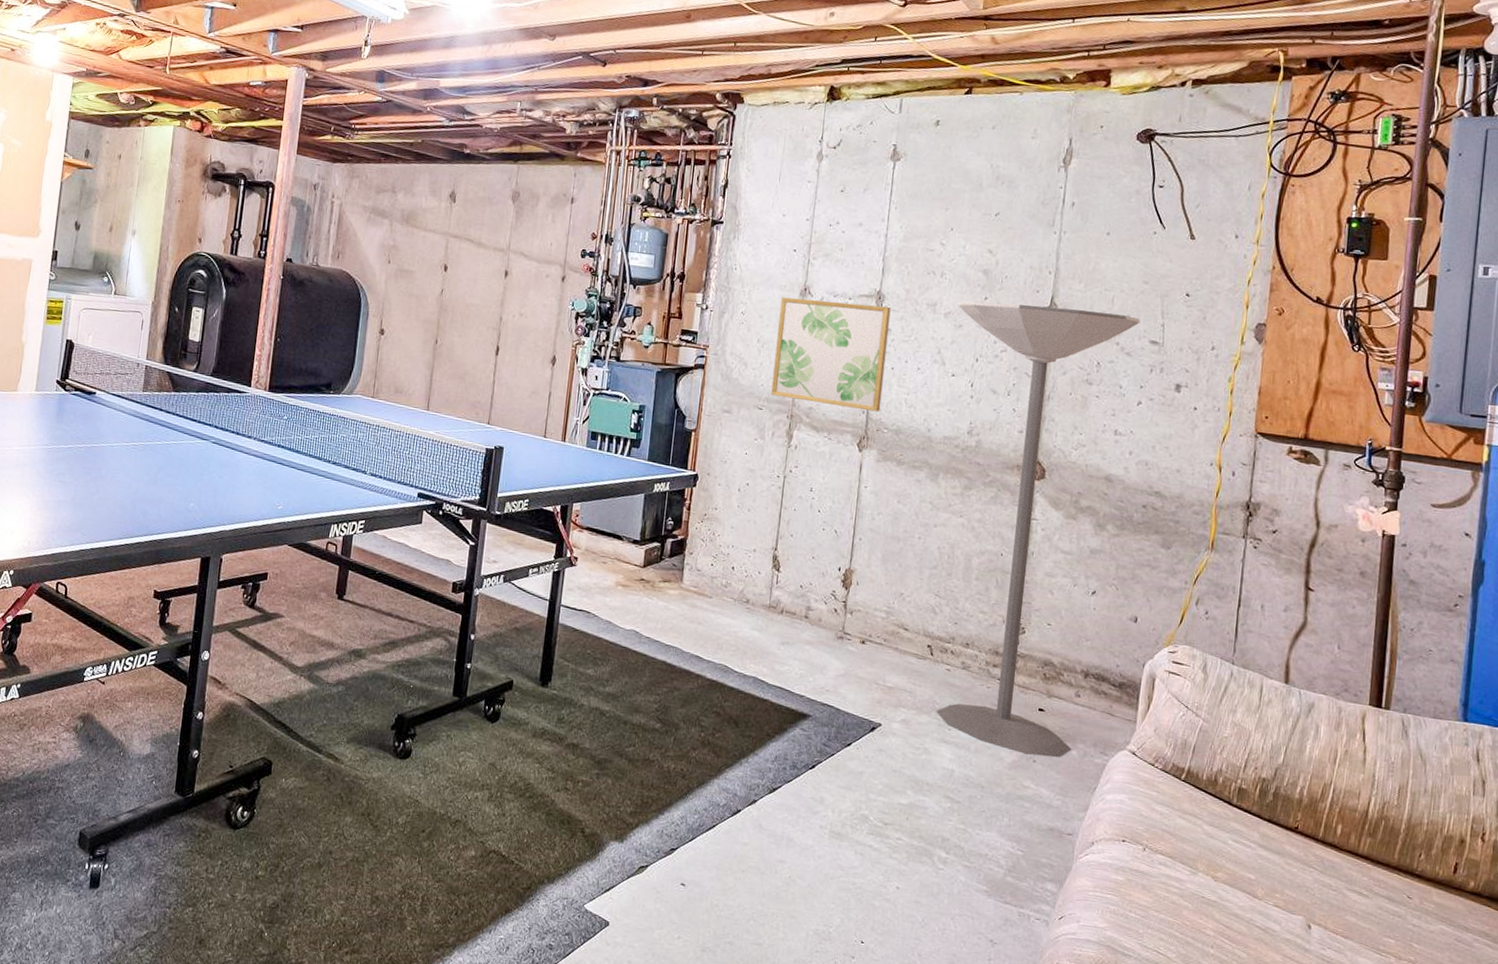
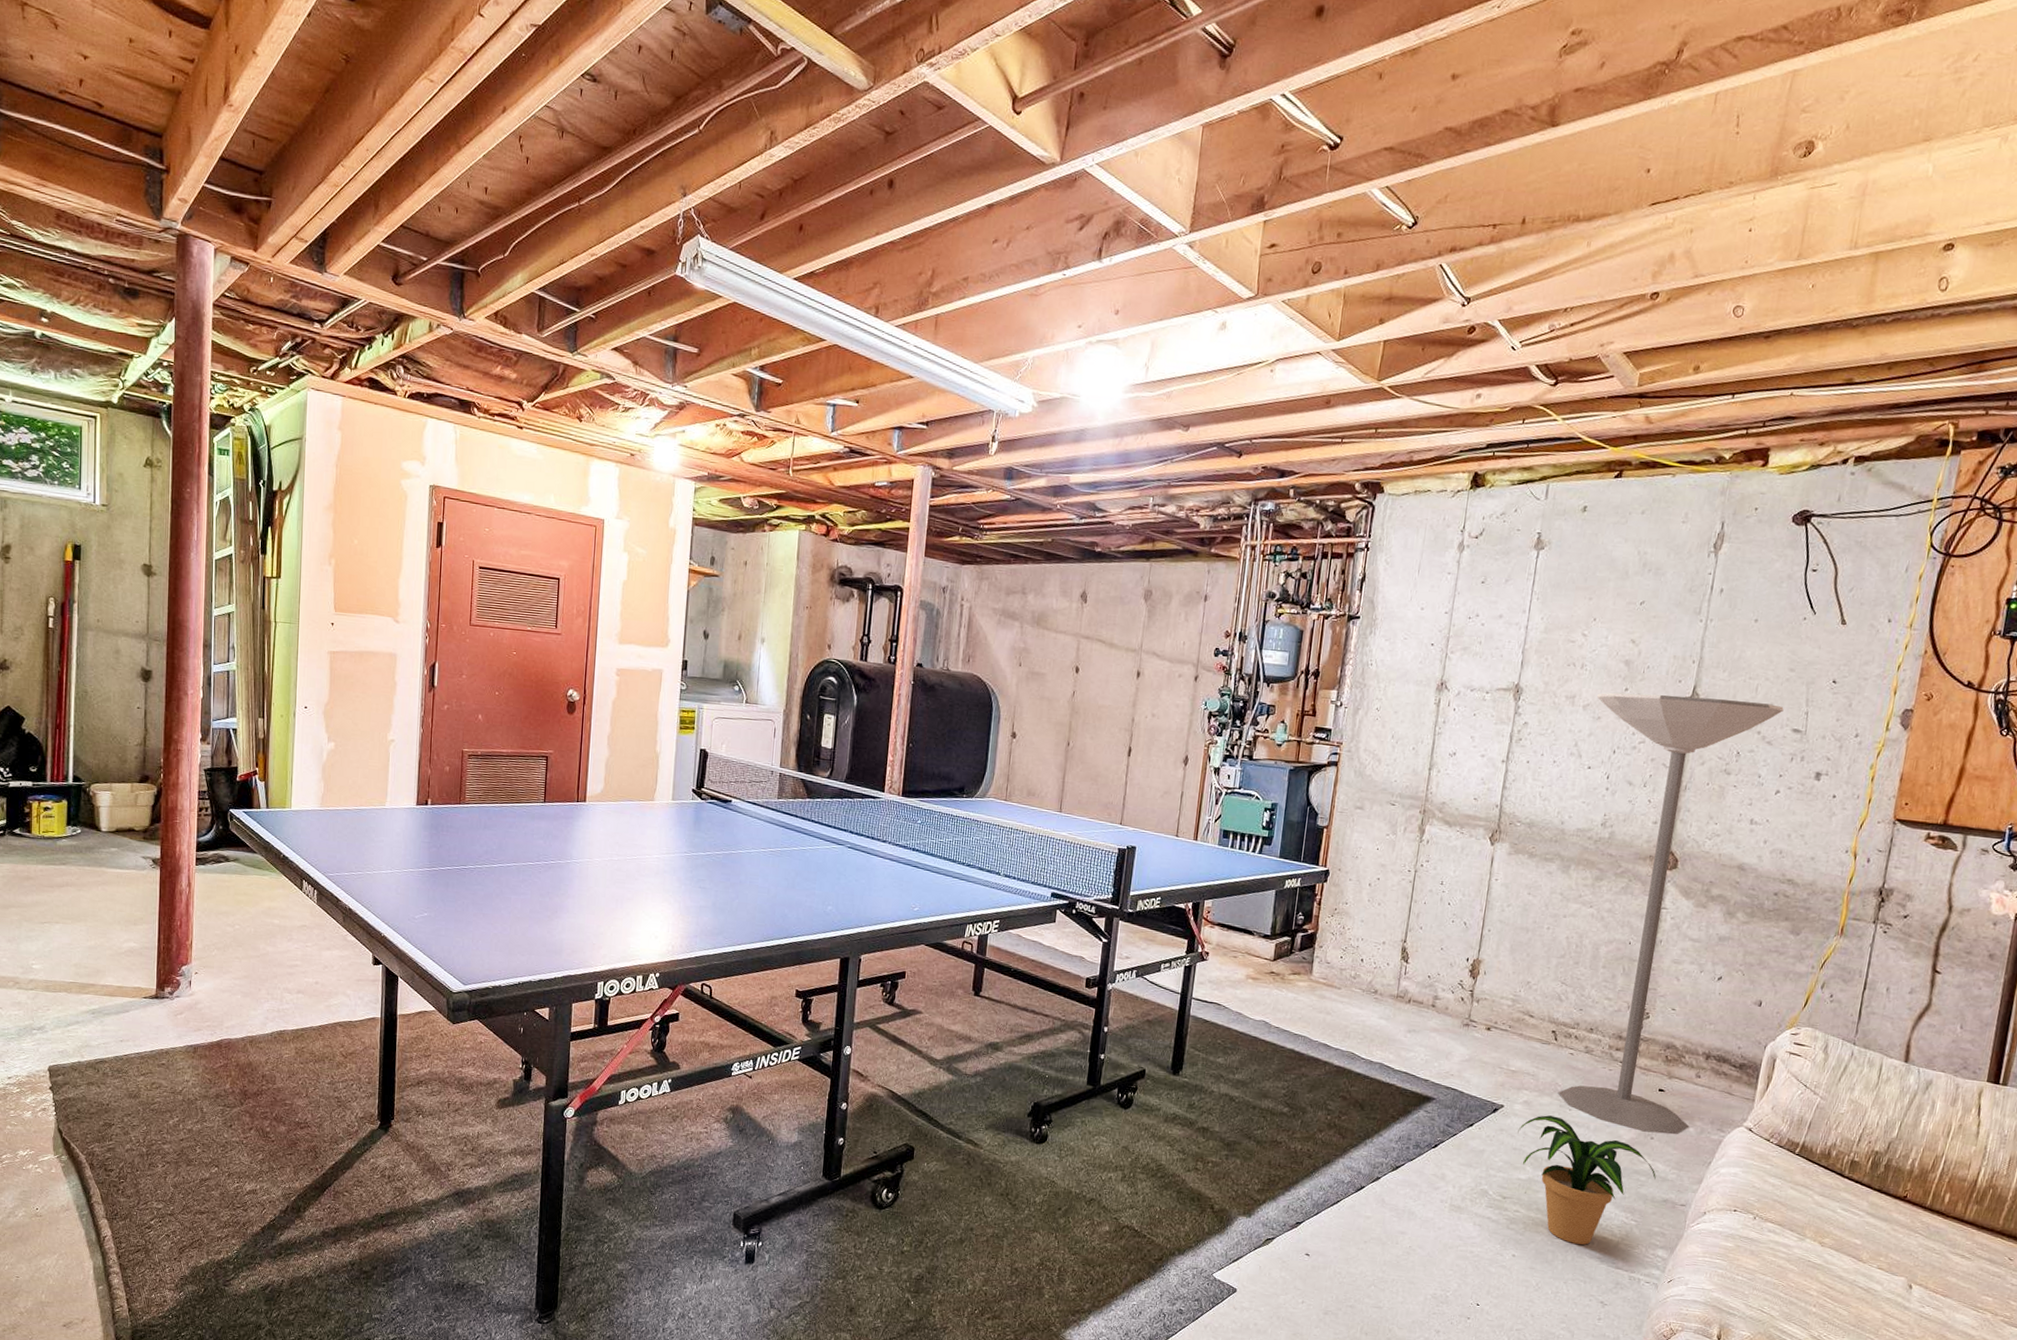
wall art: present [771,297,891,412] -> none [1404,692,1529,806]
potted plant: none [897,735,1041,877] -> present [1518,1115,1656,1245]

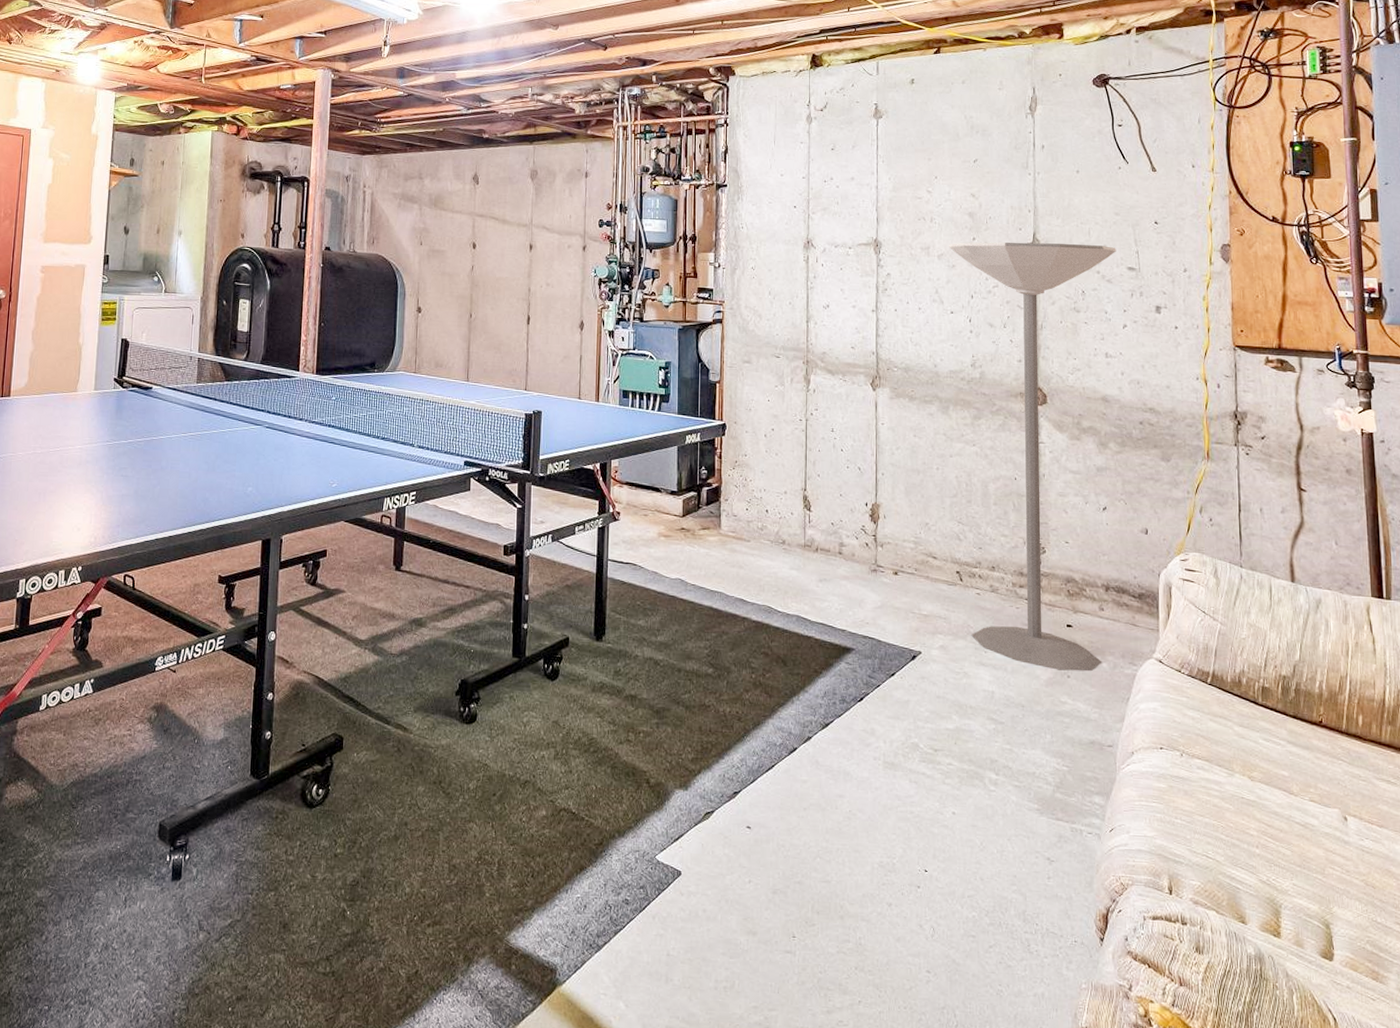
potted plant: present [1518,1115,1656,1245] -> none [939,659,1079,796]

